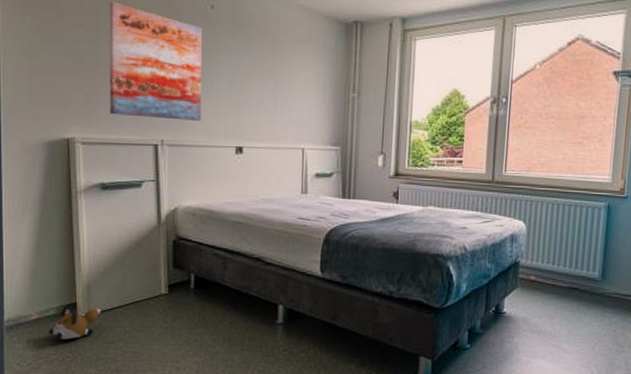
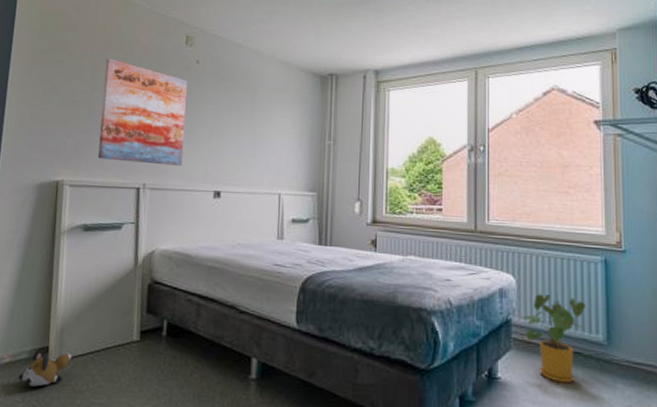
house plant: none [528,238,587,315] -> present [521,294,586,383]

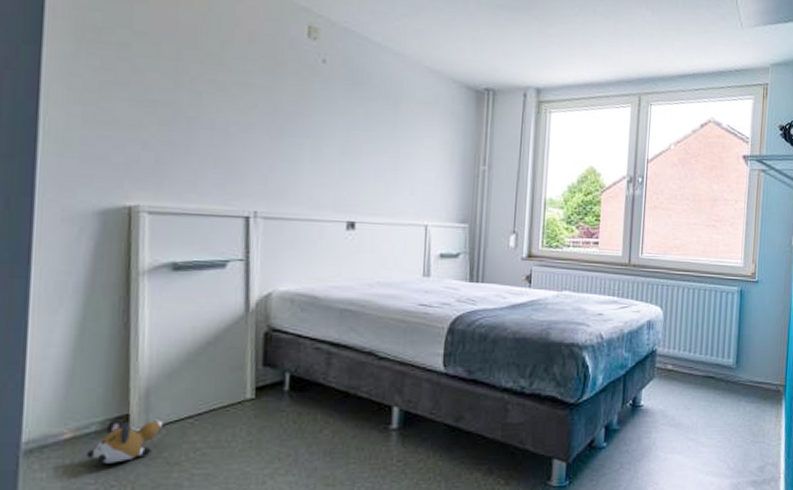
wall art: present [98,58,188,166] -> none [189,46,312,191]
house plant: present [521,294,586,383] -> none [665,324,722,405]

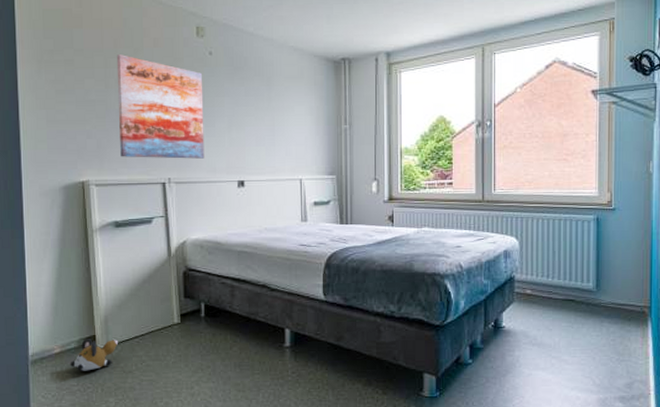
wall art: none [189,46,312,191] -> present [116,55,205,159]

